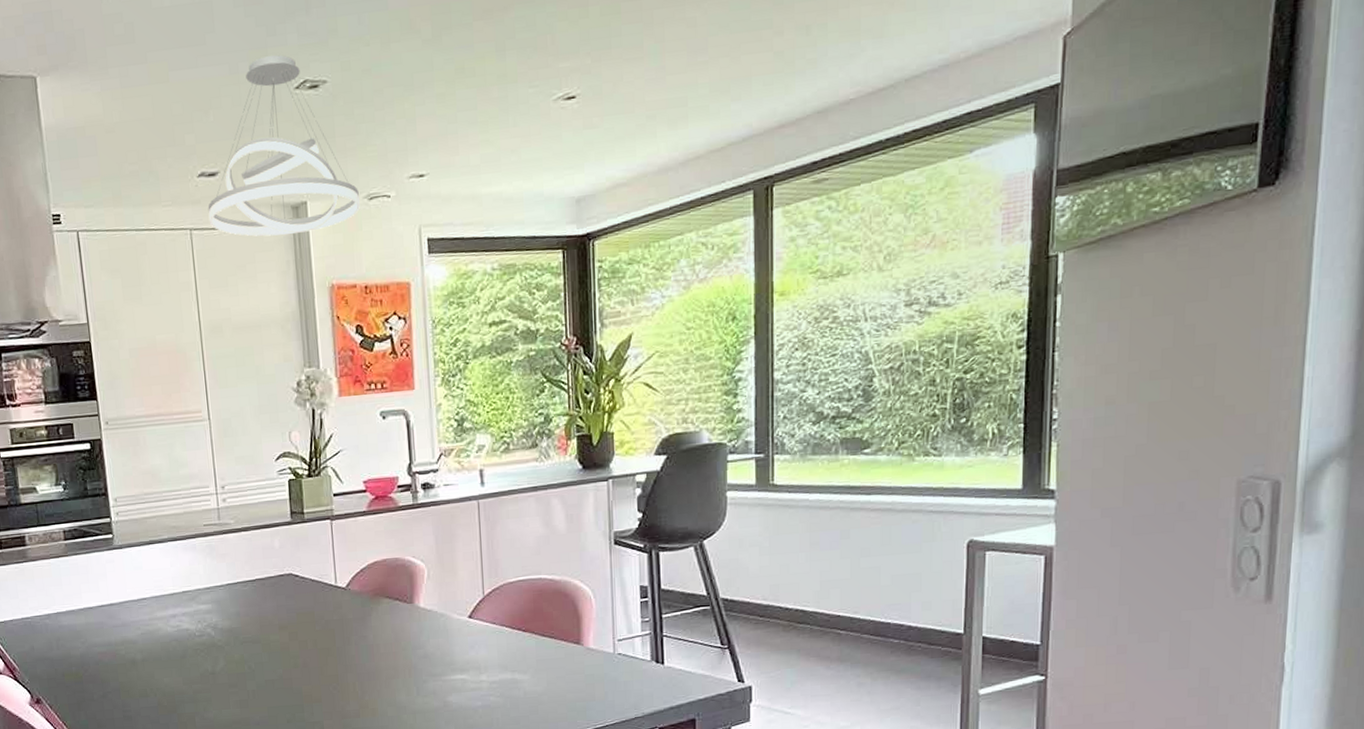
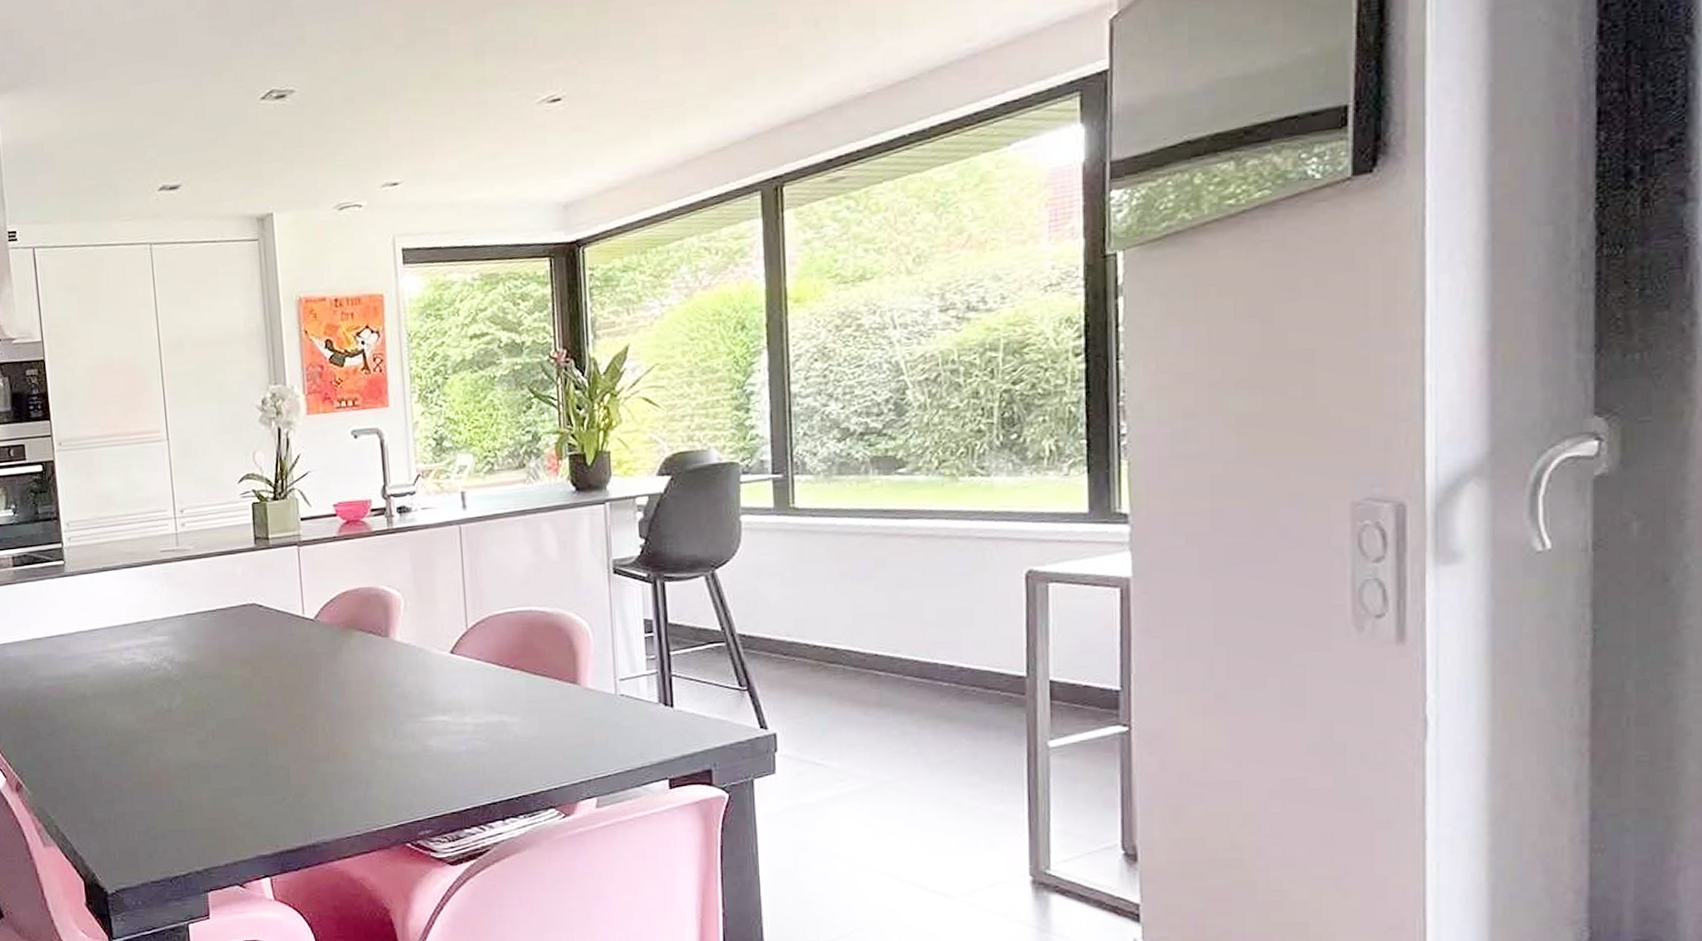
pendant light: present [208,54,360,237] -> none [168,65,329,250]

